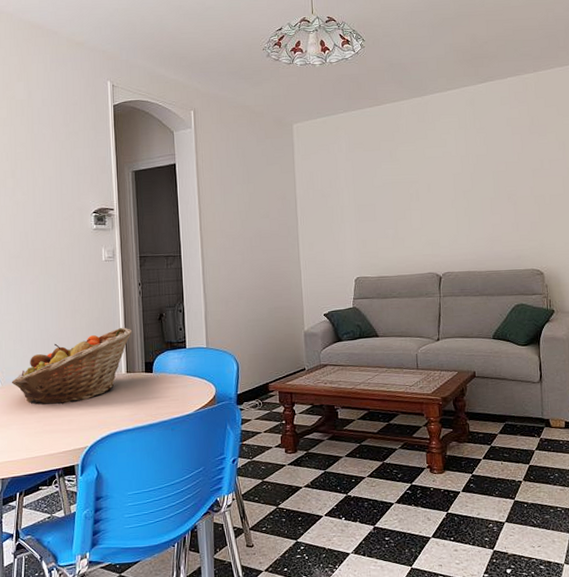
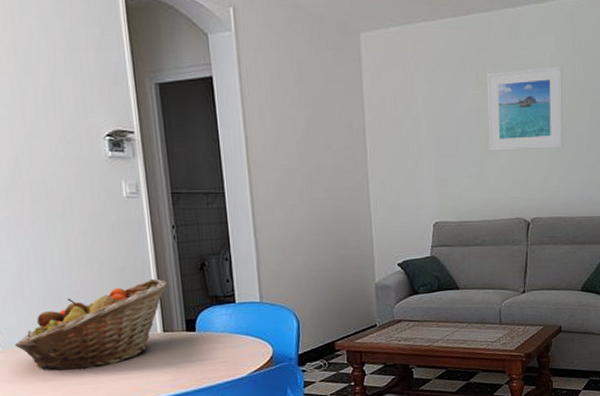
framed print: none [398,142,470,216] -> present [486,66,563,151]

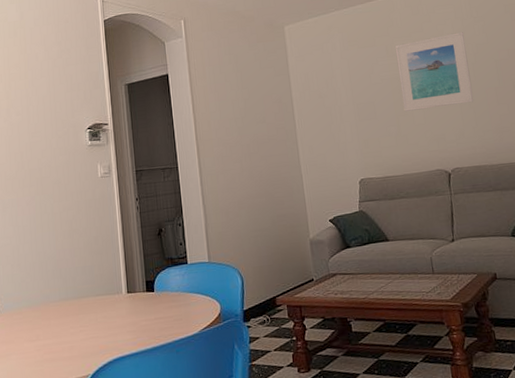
fruit basket: present [14,278,167,371] -> none [10,245,131,332]

